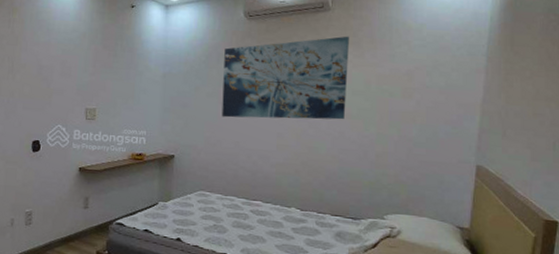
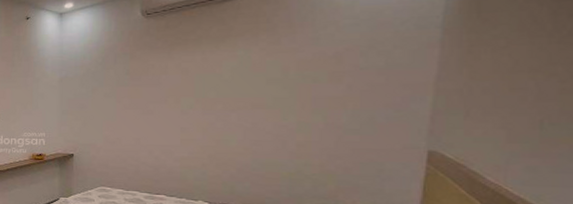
wall art: present [221,36,349,120] -> none [120,23,262,116]

